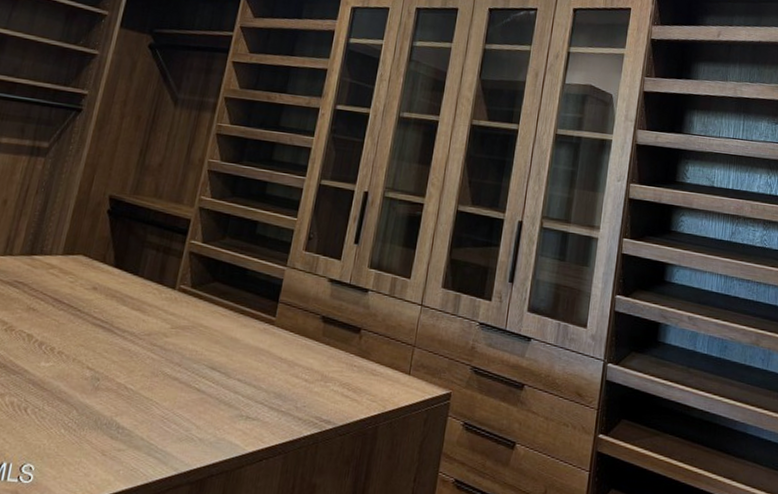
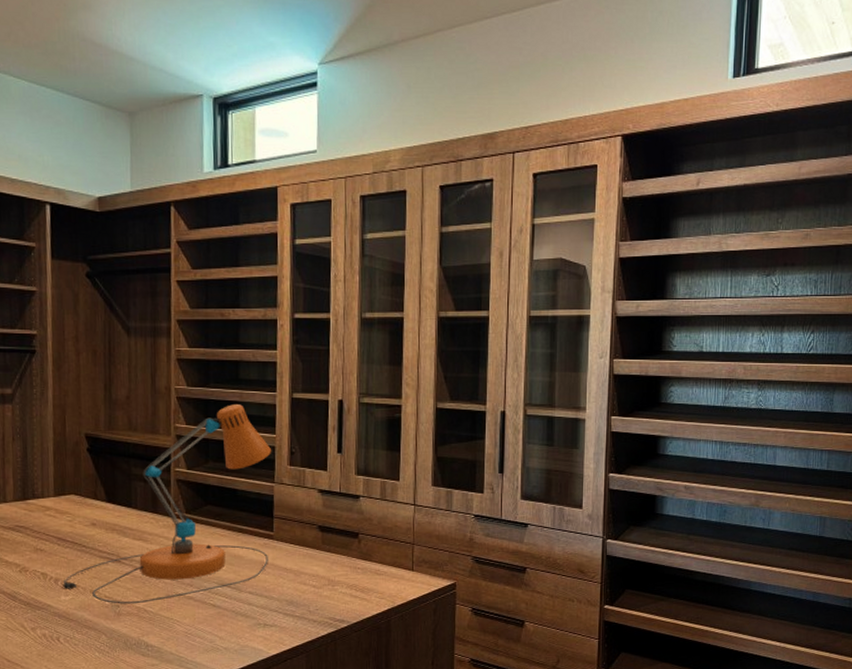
desk lamp: none [46,183,291,380] -> present [63,404,272,604]

